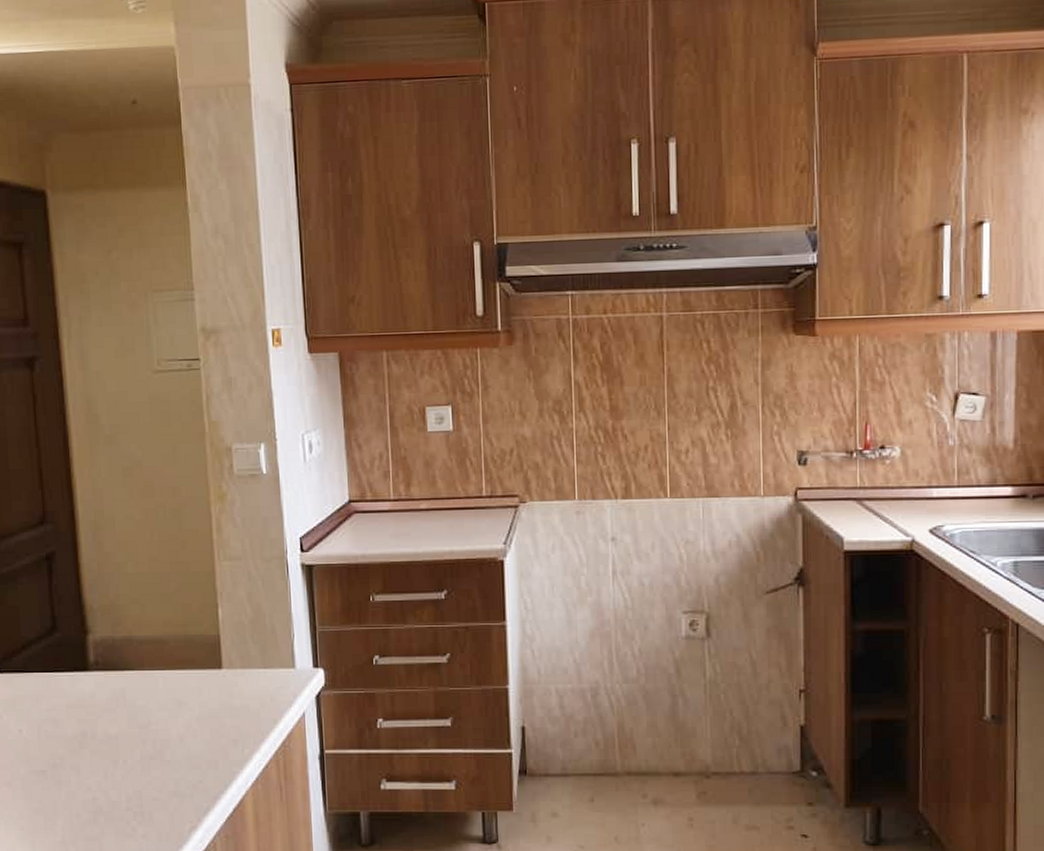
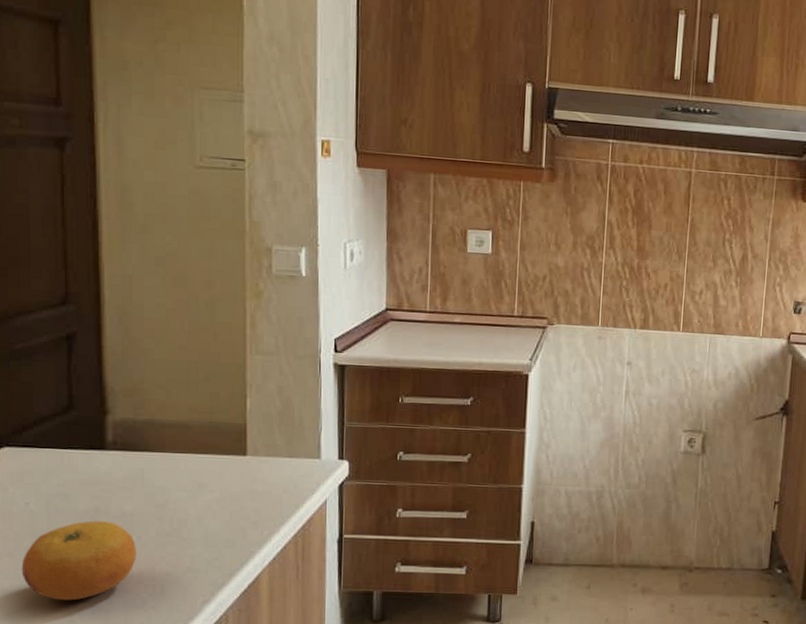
fruit: none [18,746,124,831] -> present [21,521,136,601]

